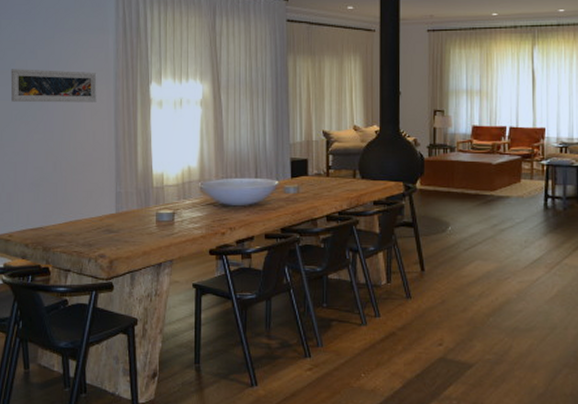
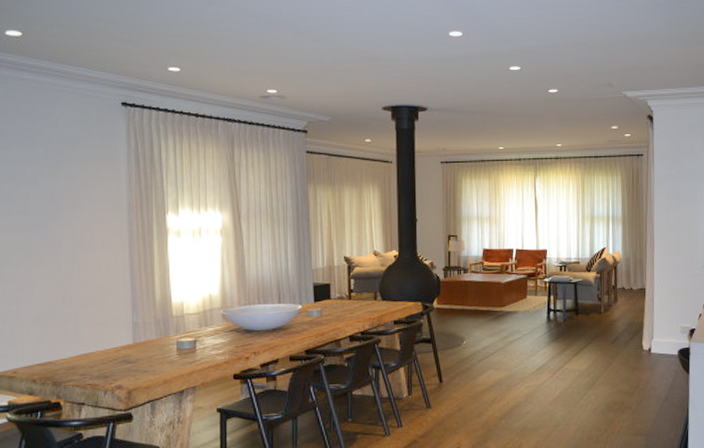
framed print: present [10,69,97,103] -> none [9,199,109,235]

